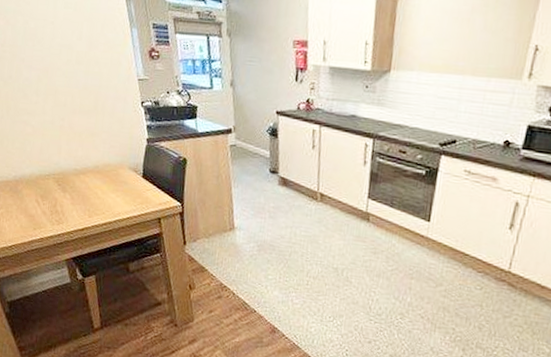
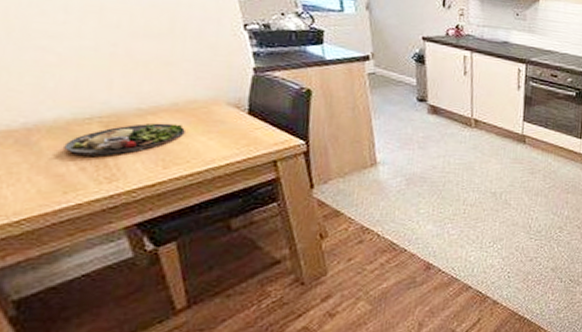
dinner plate: none [34,180,103,204] -> present [64,123,187,157]

